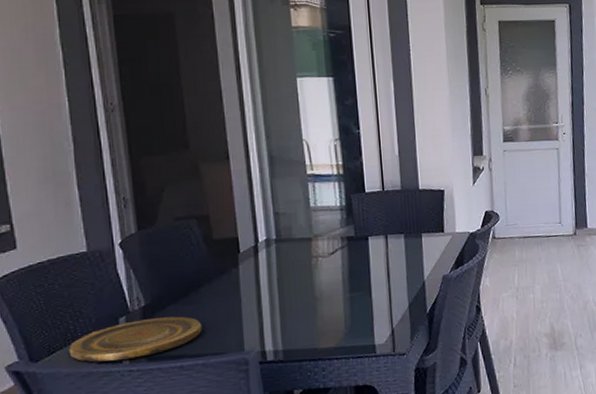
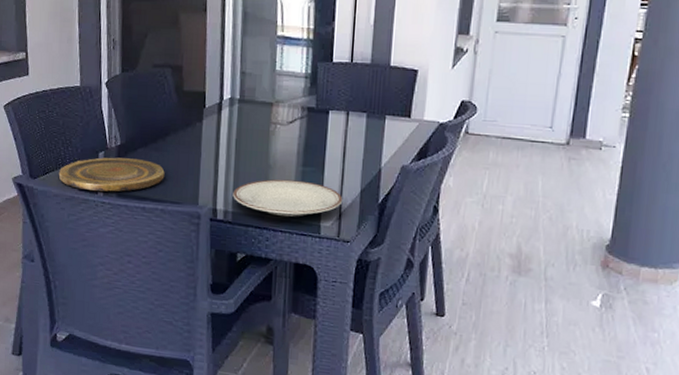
plate: none [281,306,394,345] -> present [233,179,343,217]

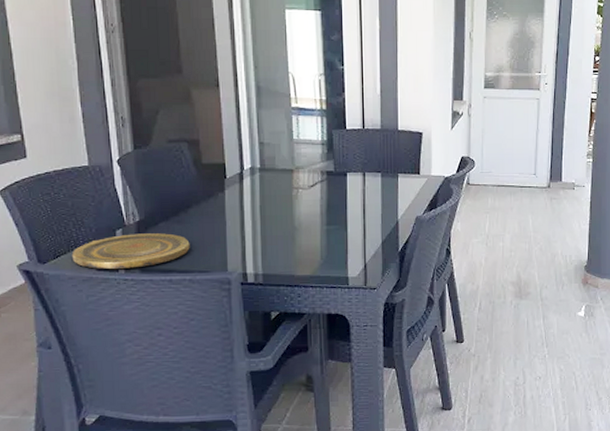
plate: present [233,179,343,217] -> none [261,238,367,272]

